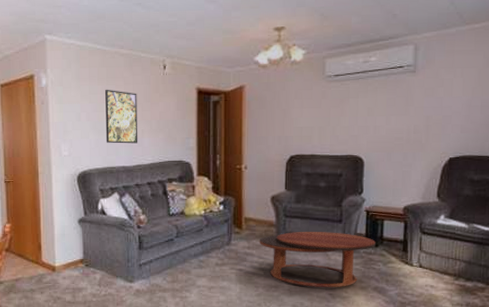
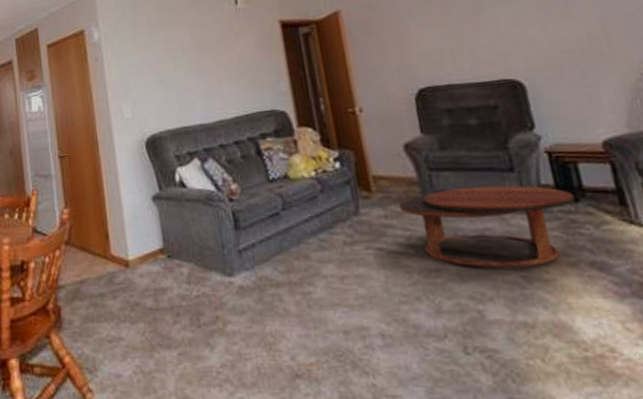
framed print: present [105,89,138,144] -> none [168,35,216,98]

